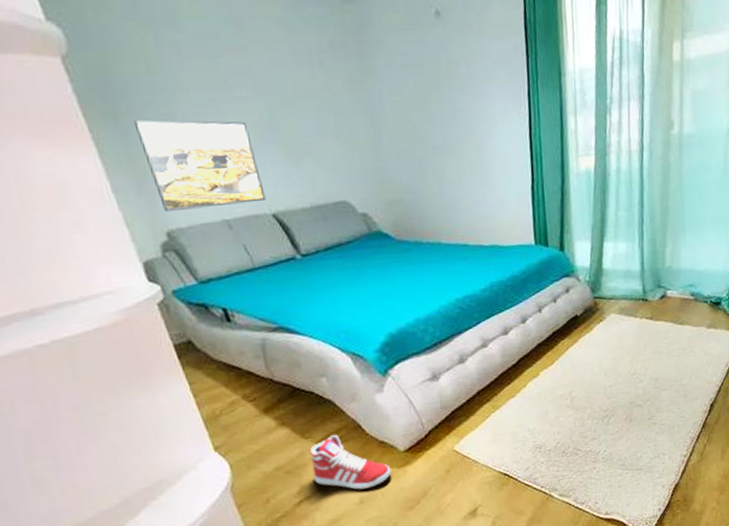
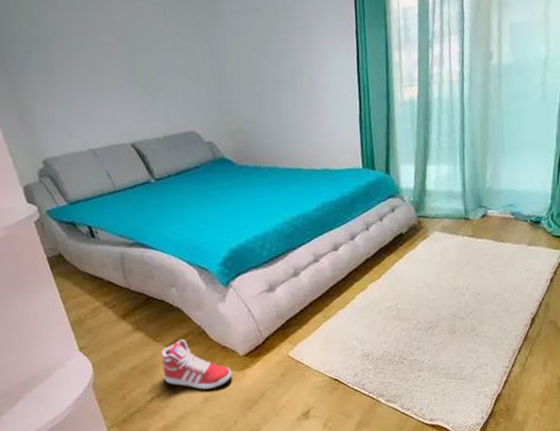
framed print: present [133,119,266,213] -> none [17,64,126,144]

